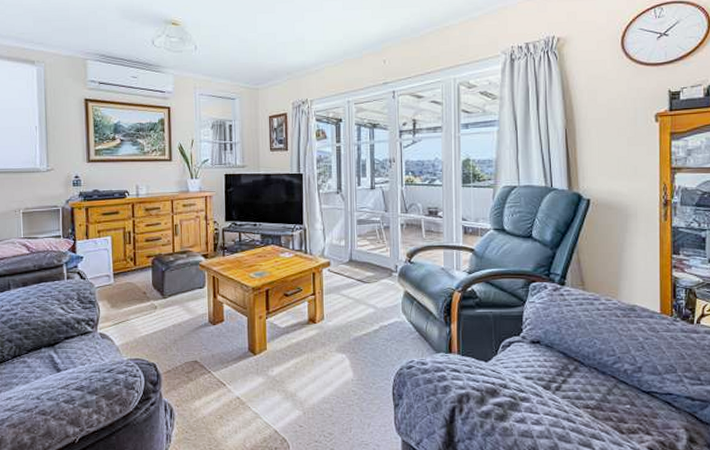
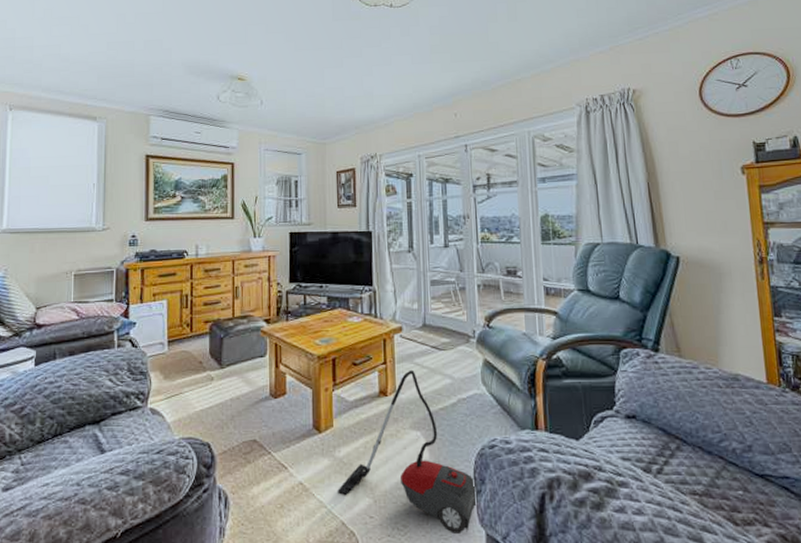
vacuum cleaner: none [271,300,396,440] -> present [338,370,478,533]

